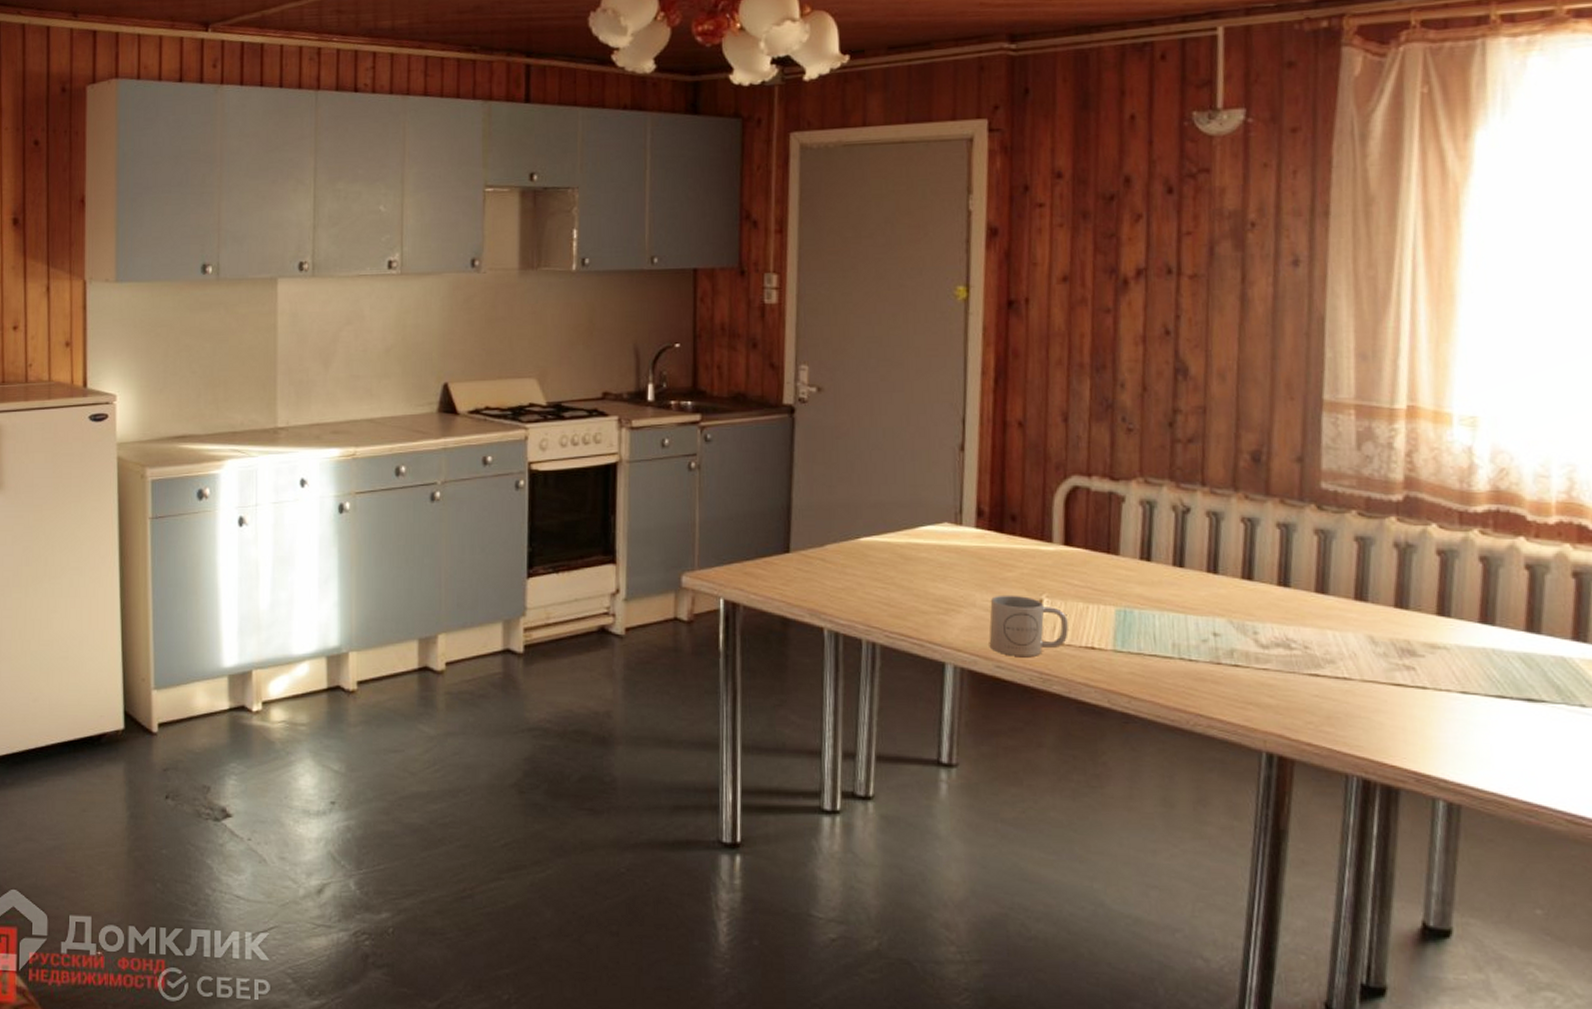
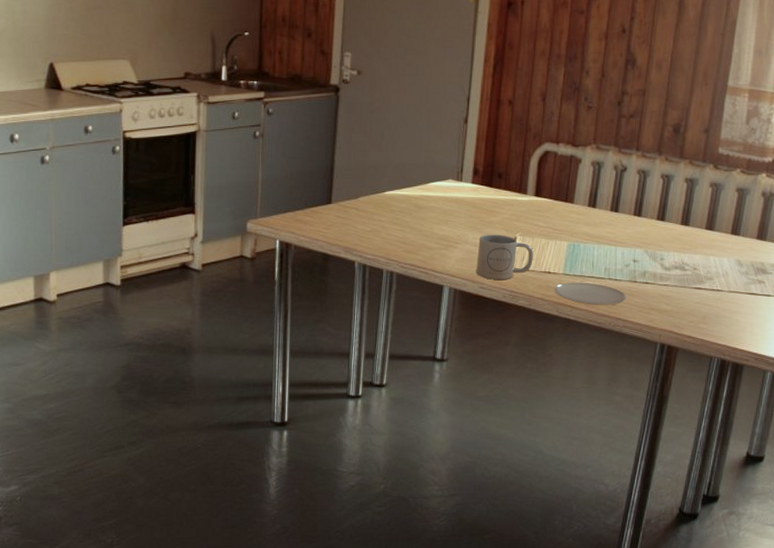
plate: none [1101,662,1209,697] -> present [554,282,627,306]

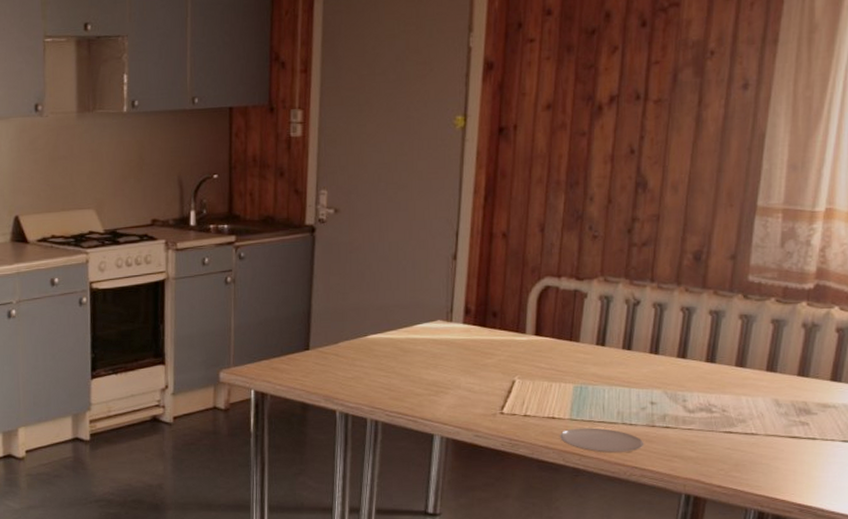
mug: present [476,234,533,280] -> none [470,377,534,427]

